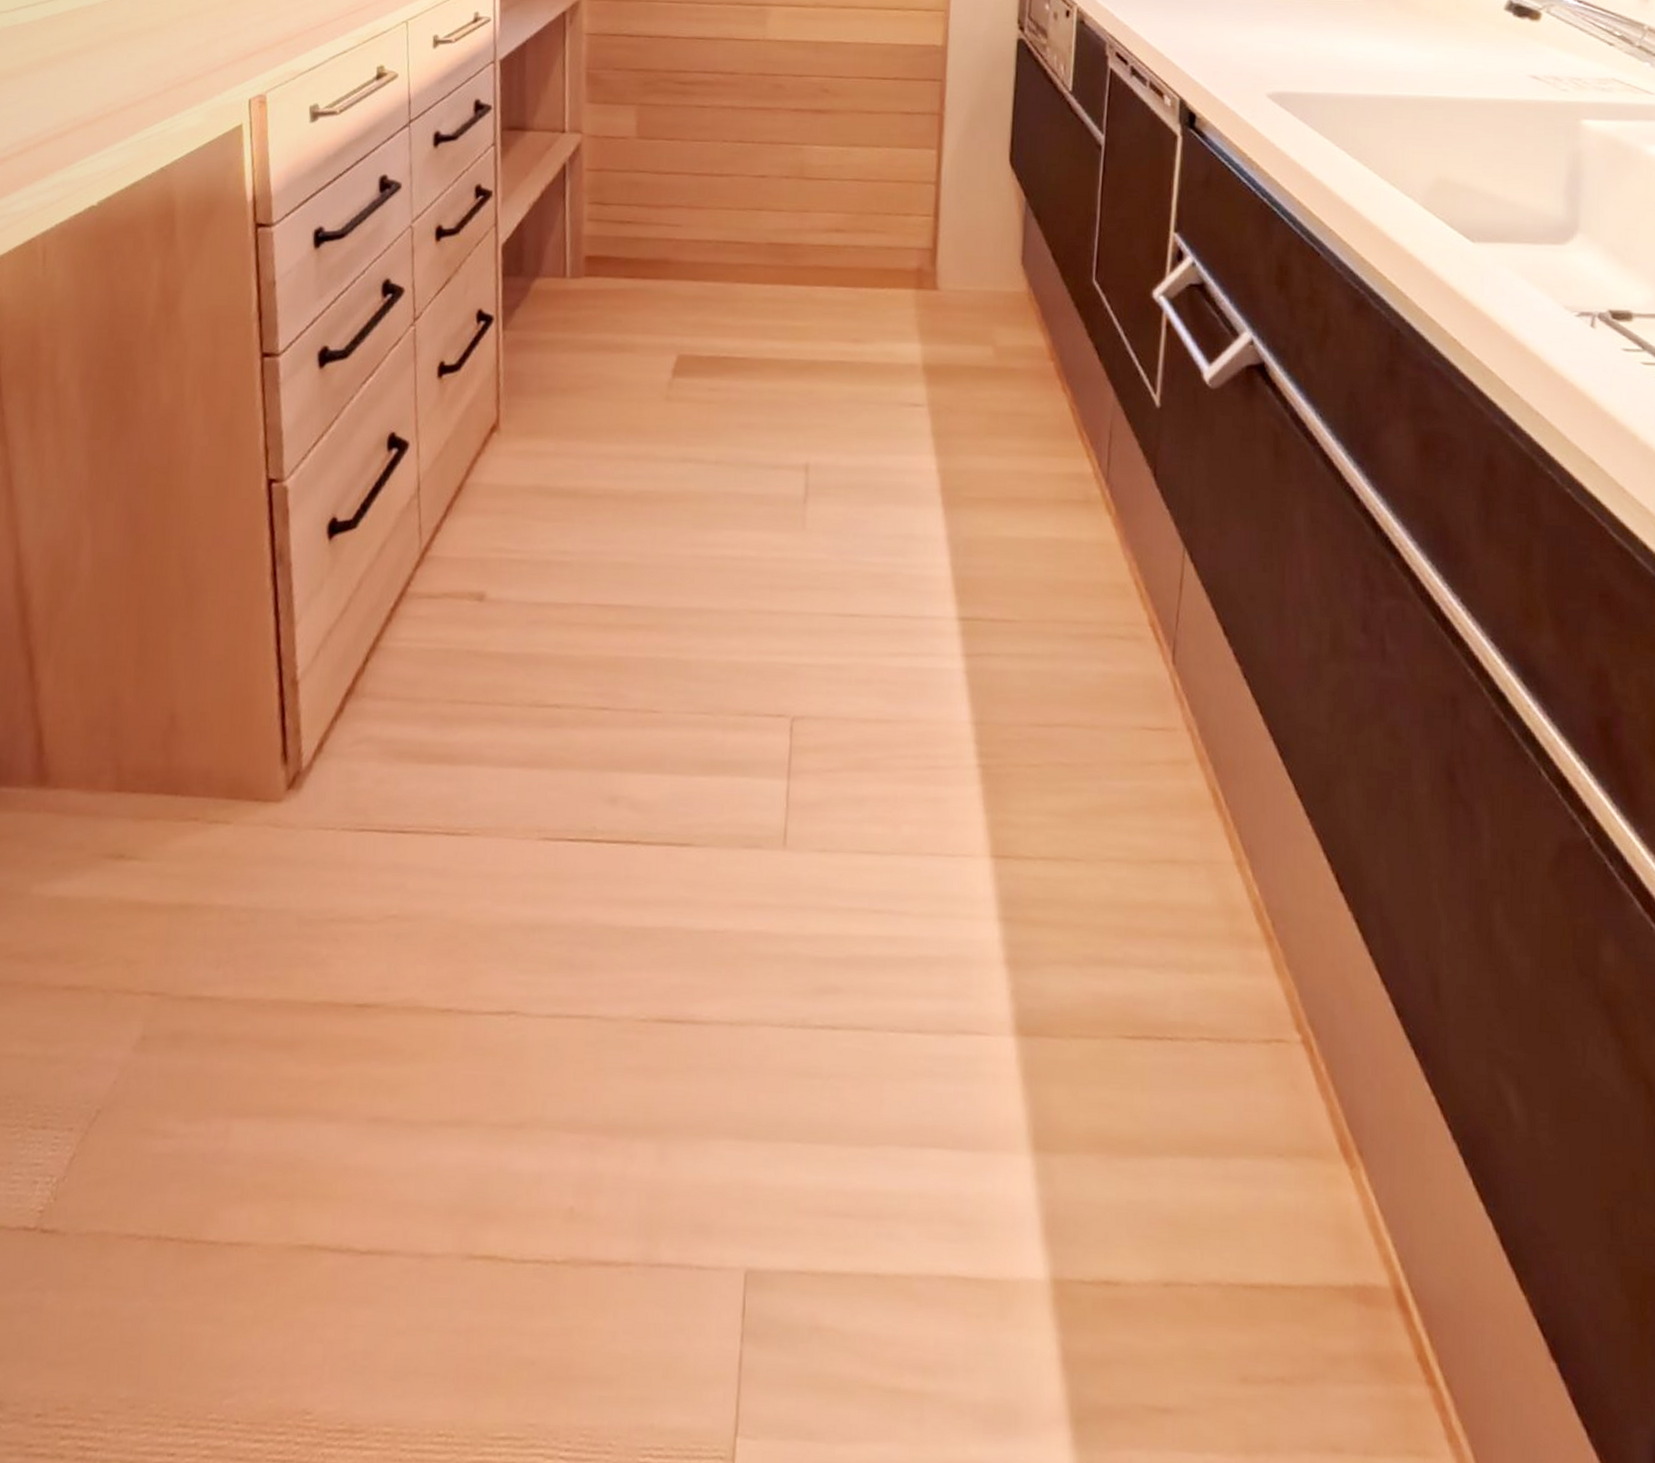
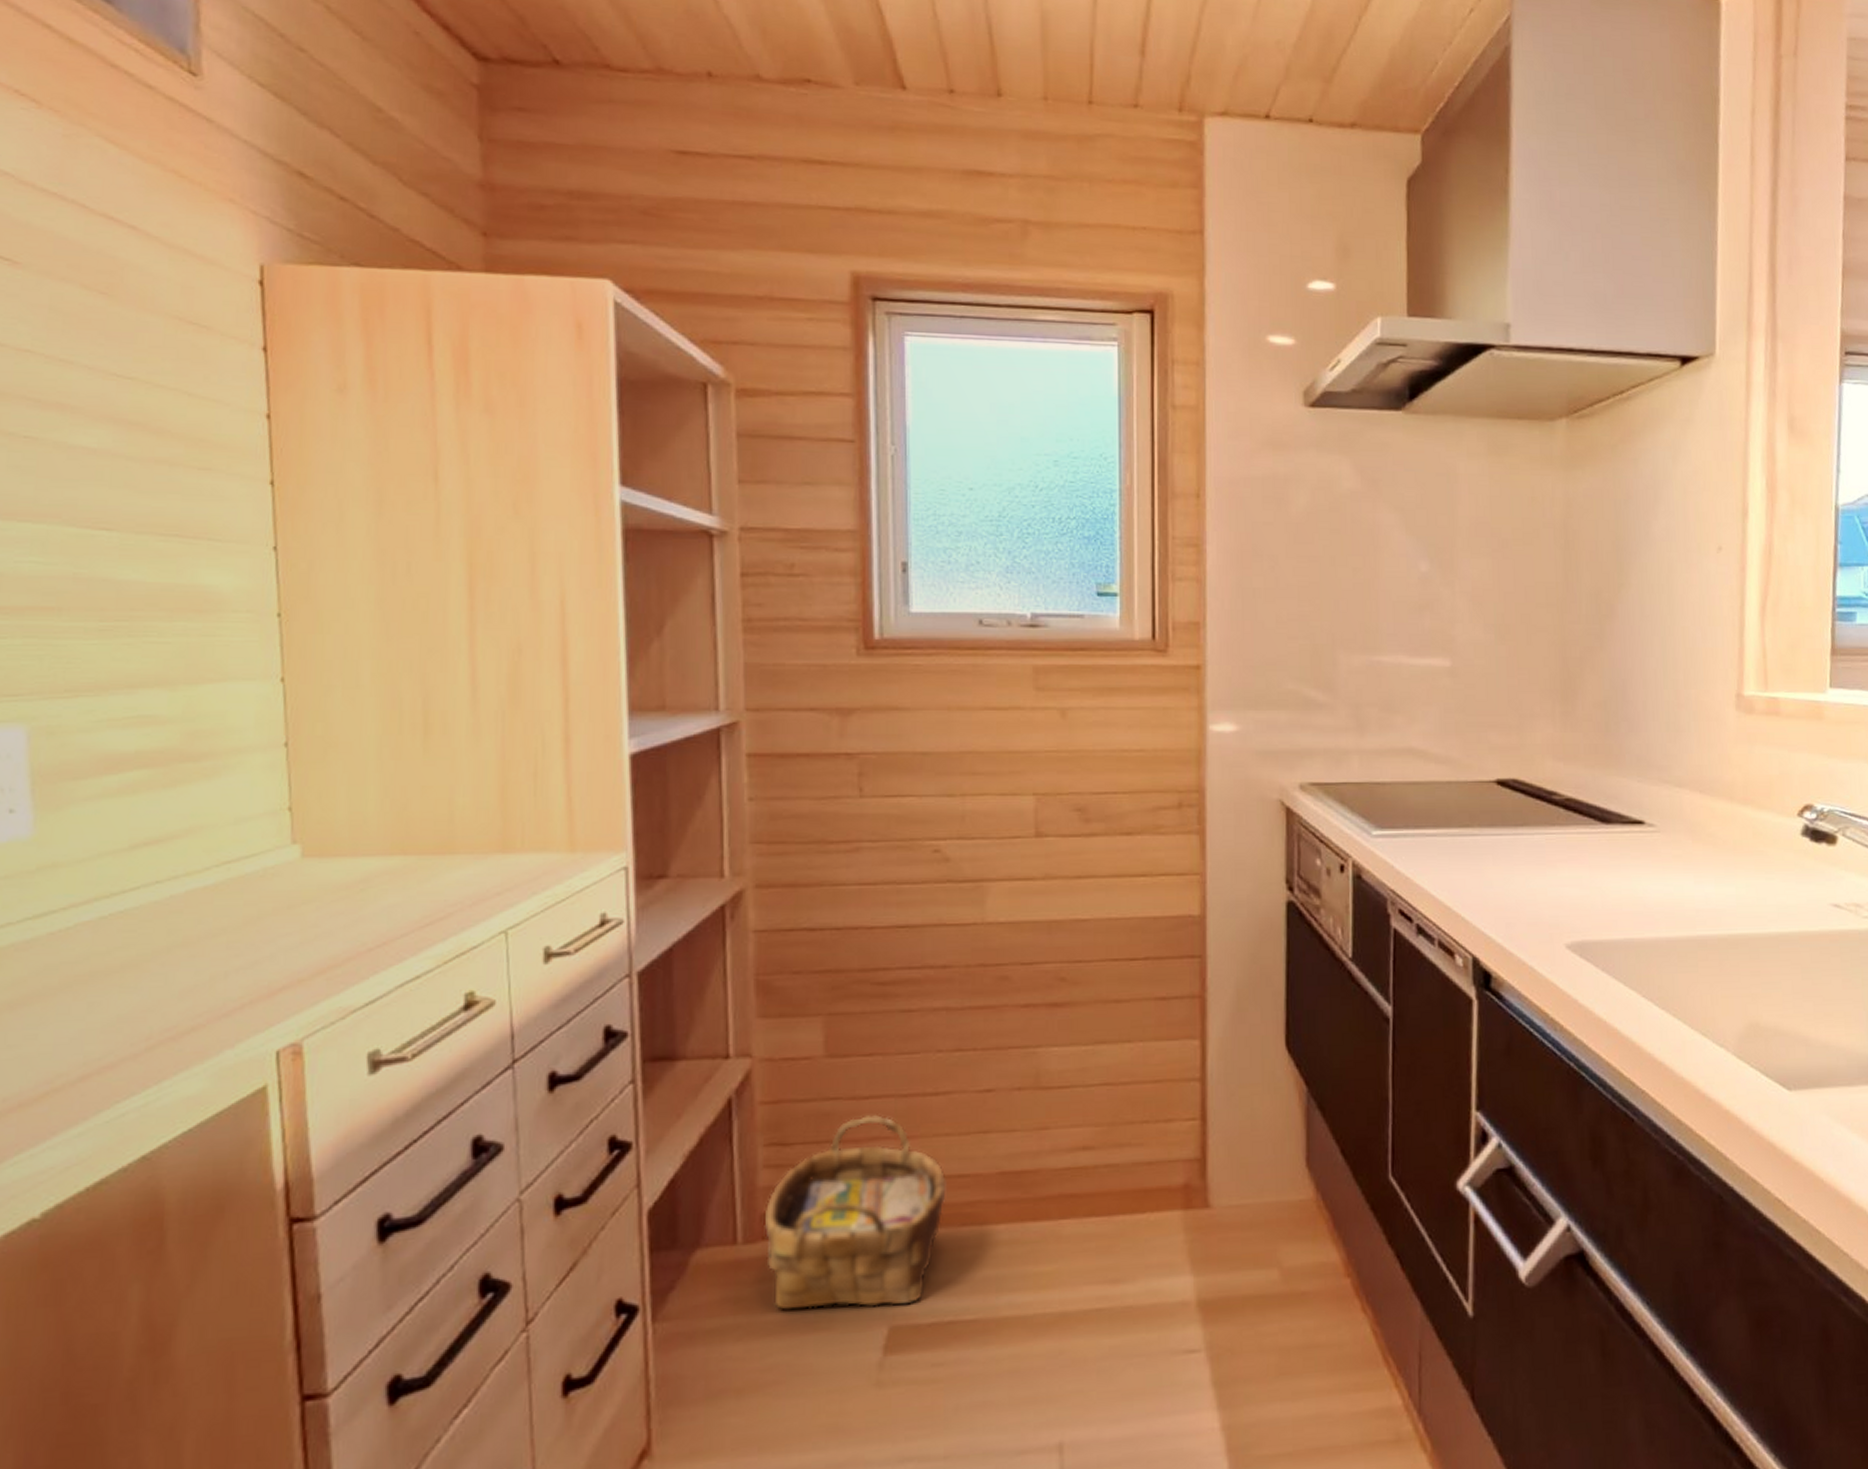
woven basket: none [586,187,726,340] -> present [764,1115,947,1310]

